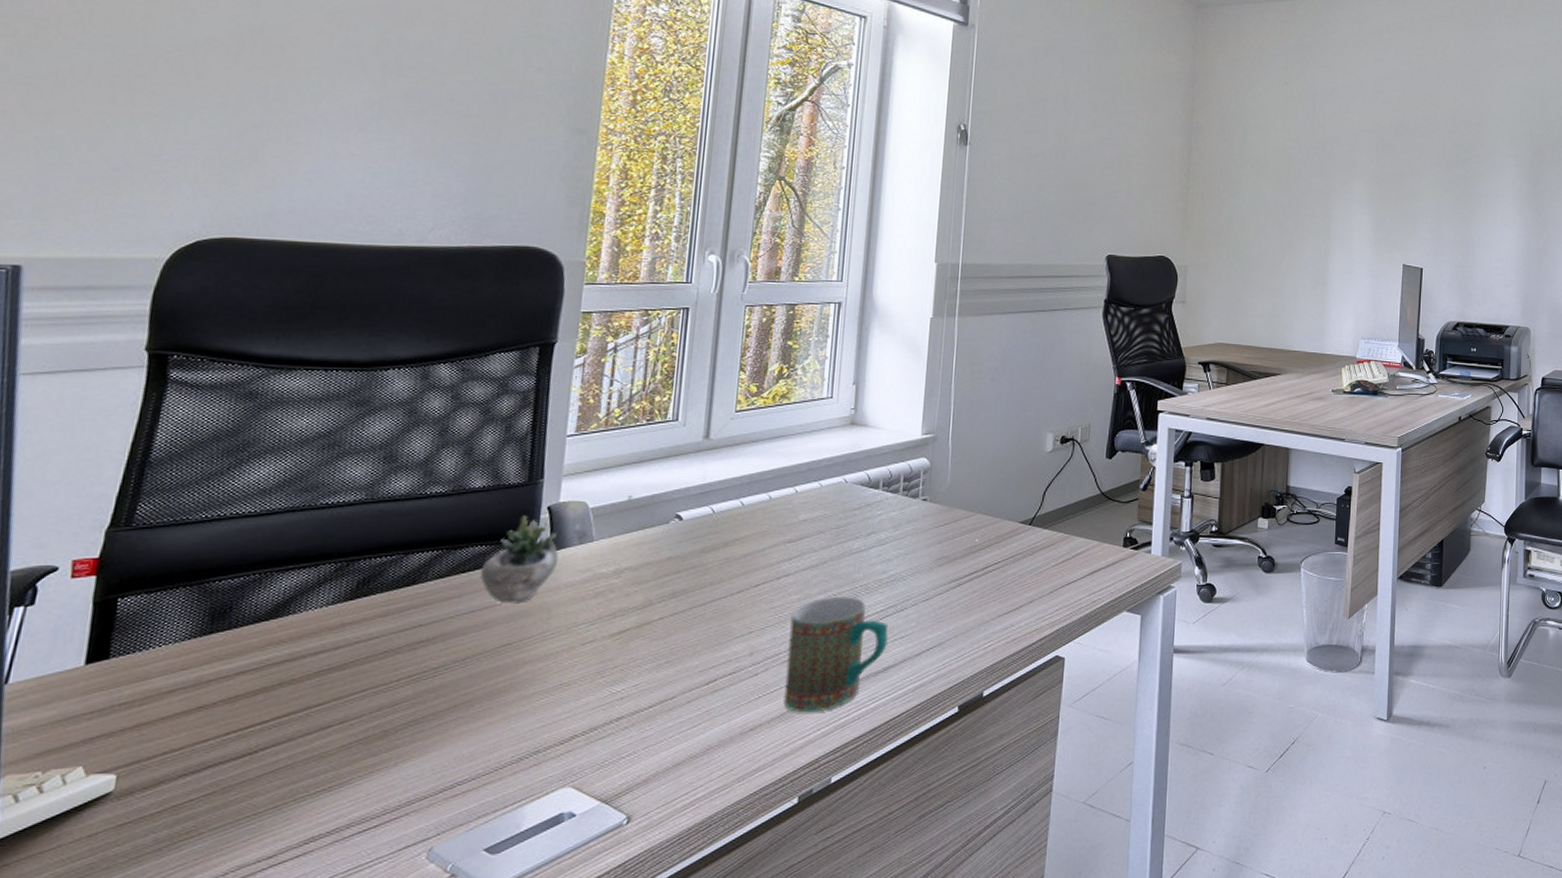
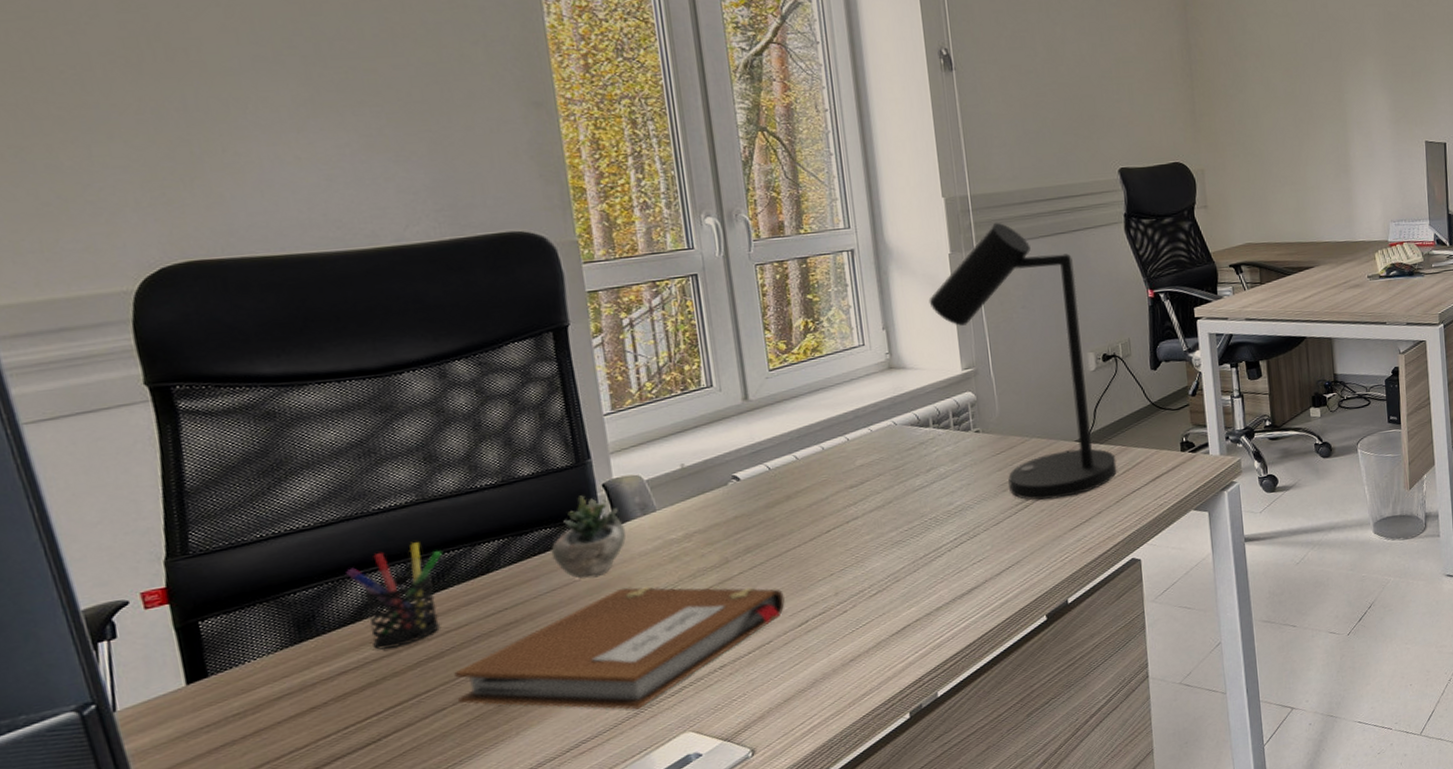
pen holder: none [276,543,374,654] -> present [346,542,442,650]
notebook: none [347,618,699,754] -> present [453,586,785,710]
mug: present [783,596,889,713] -> none [867,530,968,640]
desk lamp: none [902,292,1057,581] -> present [928,222,1117,501]

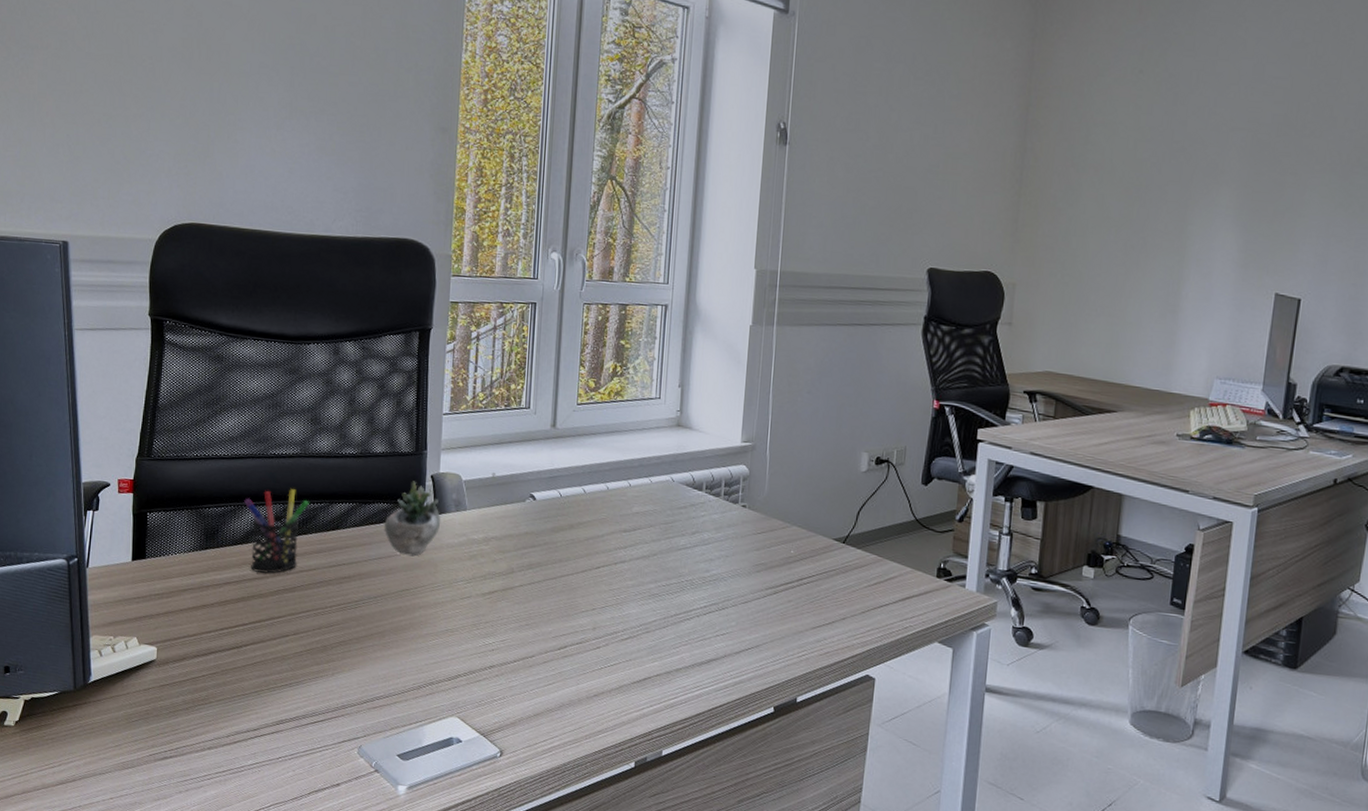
notebook: present [453,586,785,710] -> none [298,571,552,683]
desk lamp: present [928,222,1117,501] -> none [723,302,870,594]

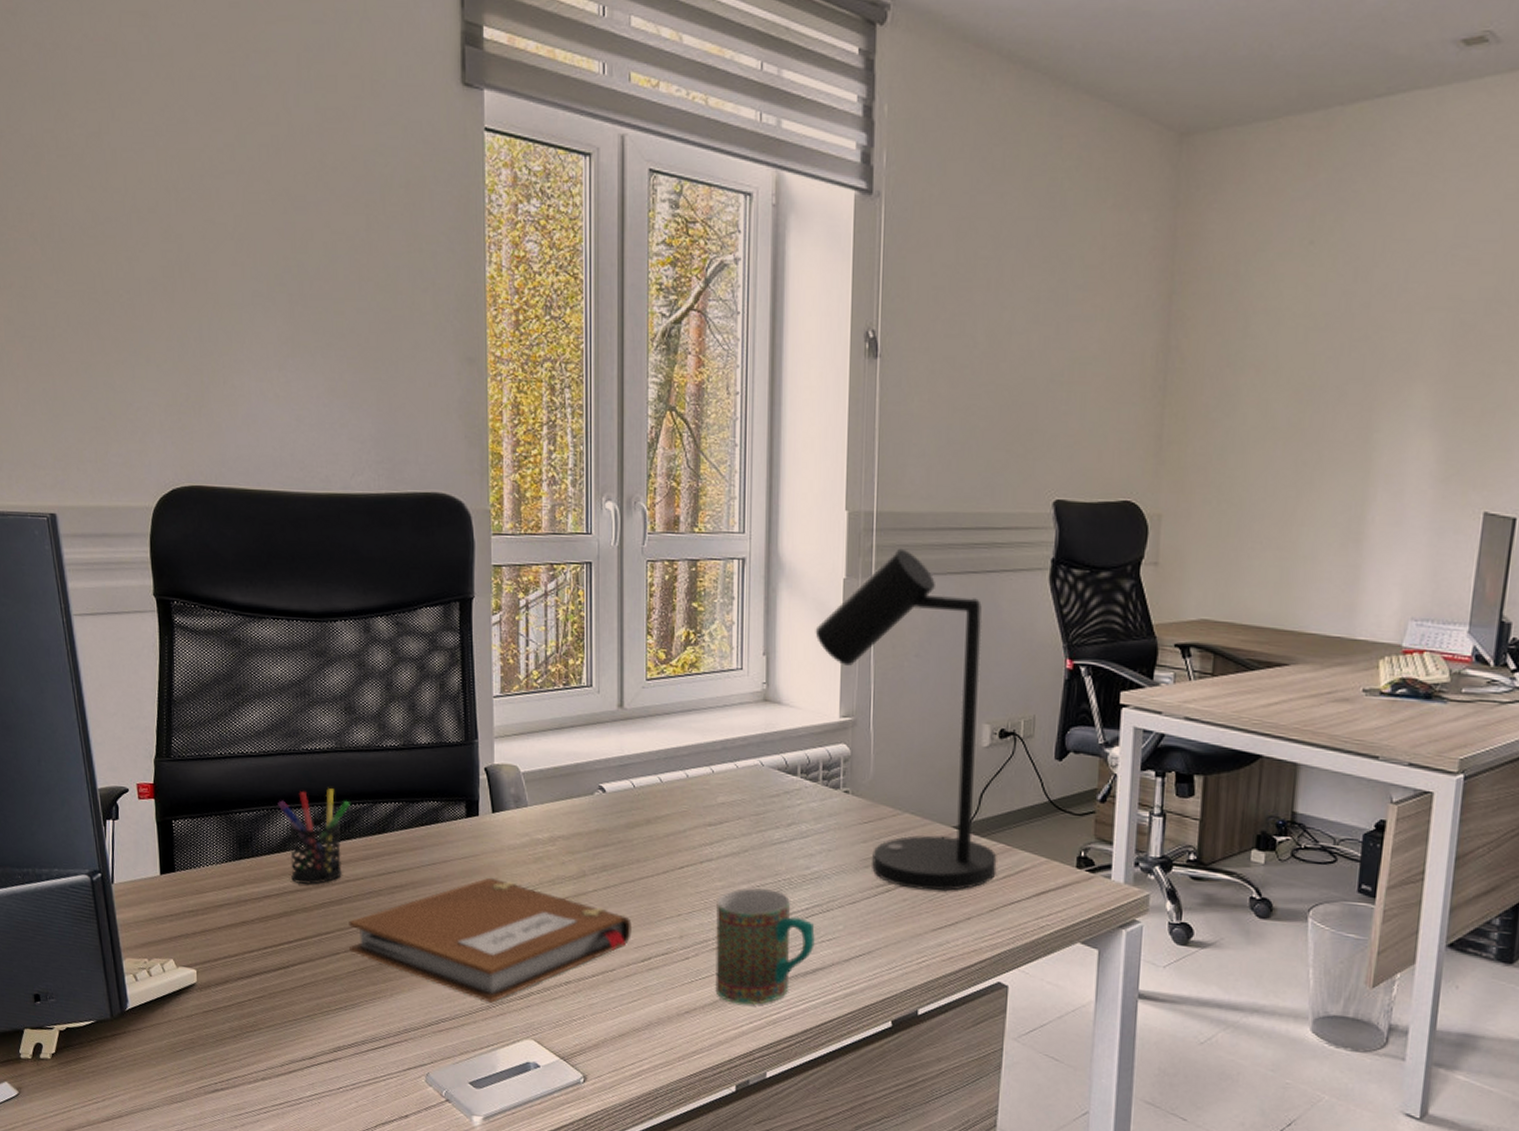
notebook: none [298,571,552,683] -> present [347,877,632,1003]
succulent plant: present [384,473,497,557] -> none [435,762,559,861]
mug: none [622,587,712,691] -> present [715,887,816,1006]
desk lamp: none [723,302,870,594] -> present [815,548,997,891]

